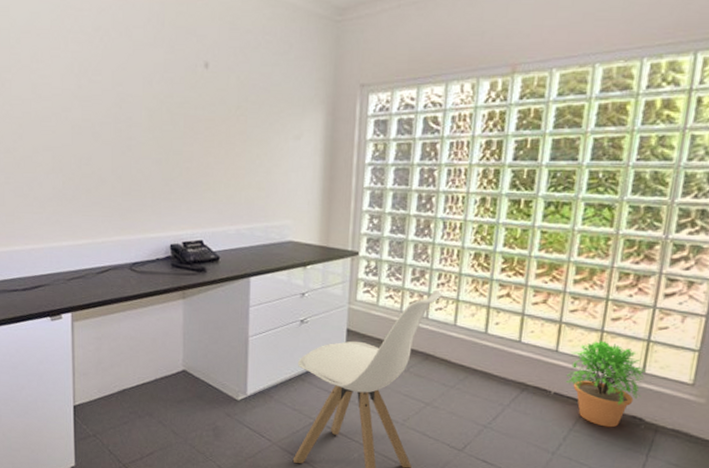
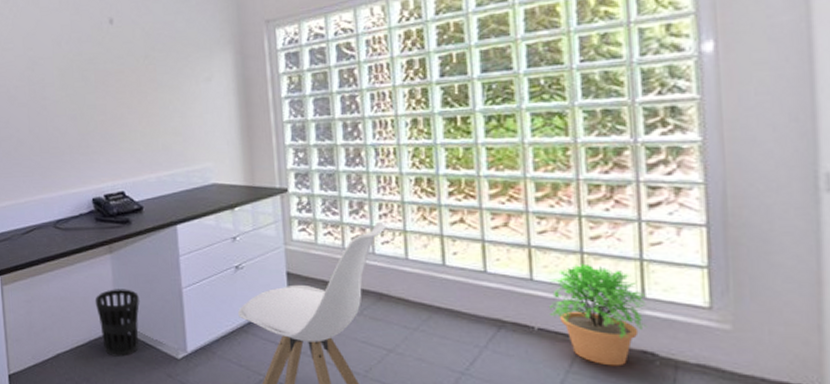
wastebasket: none [164,333,207,396] -> present [94,289,140,357]

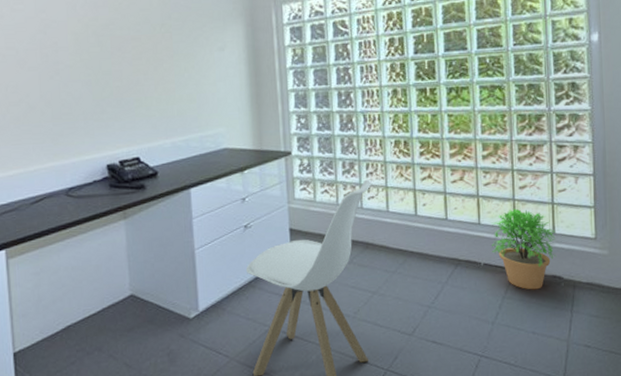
wastebasket: present [94,289,140,357] -> none [108,254,153,323]

